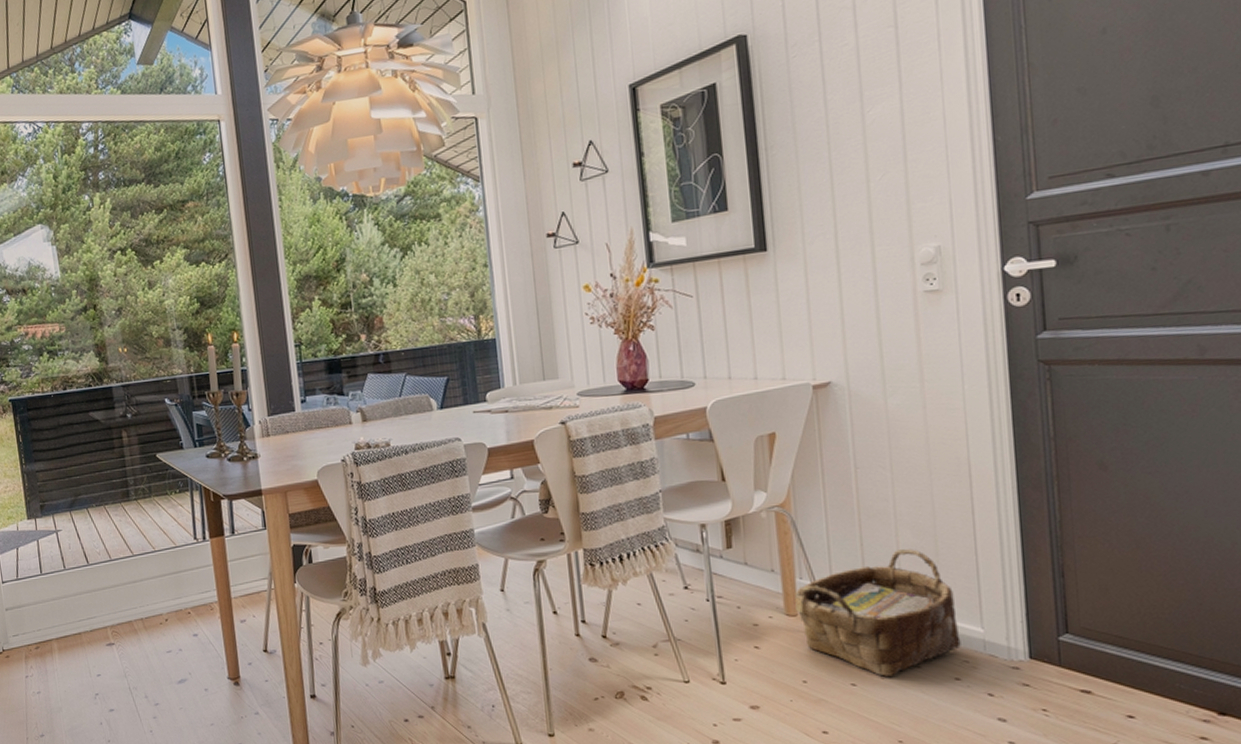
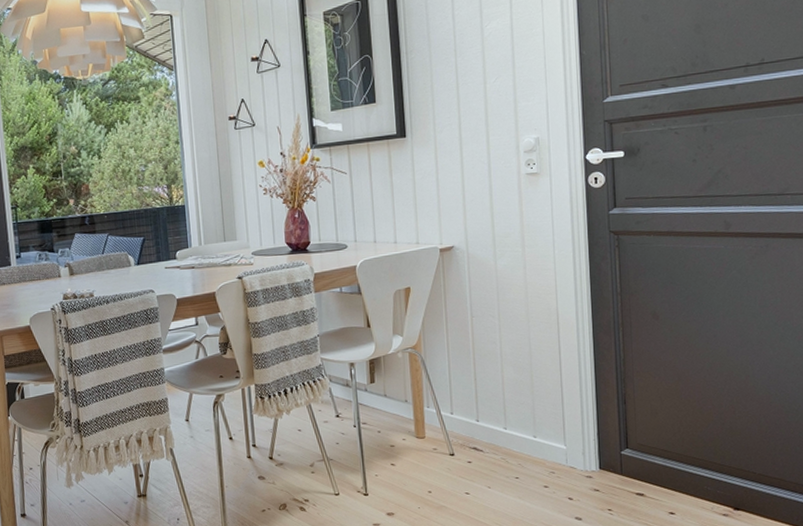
woven basket: present [795,549,961,677] -> none [423,382,549,486]

